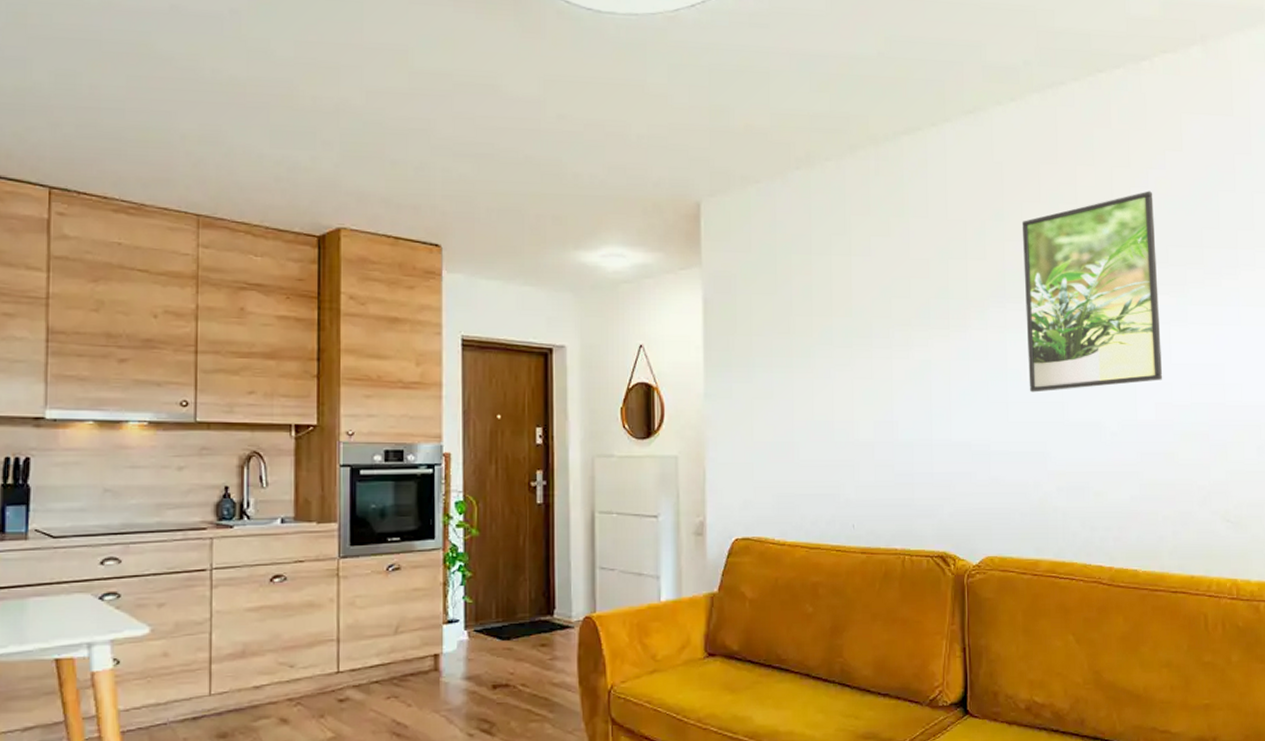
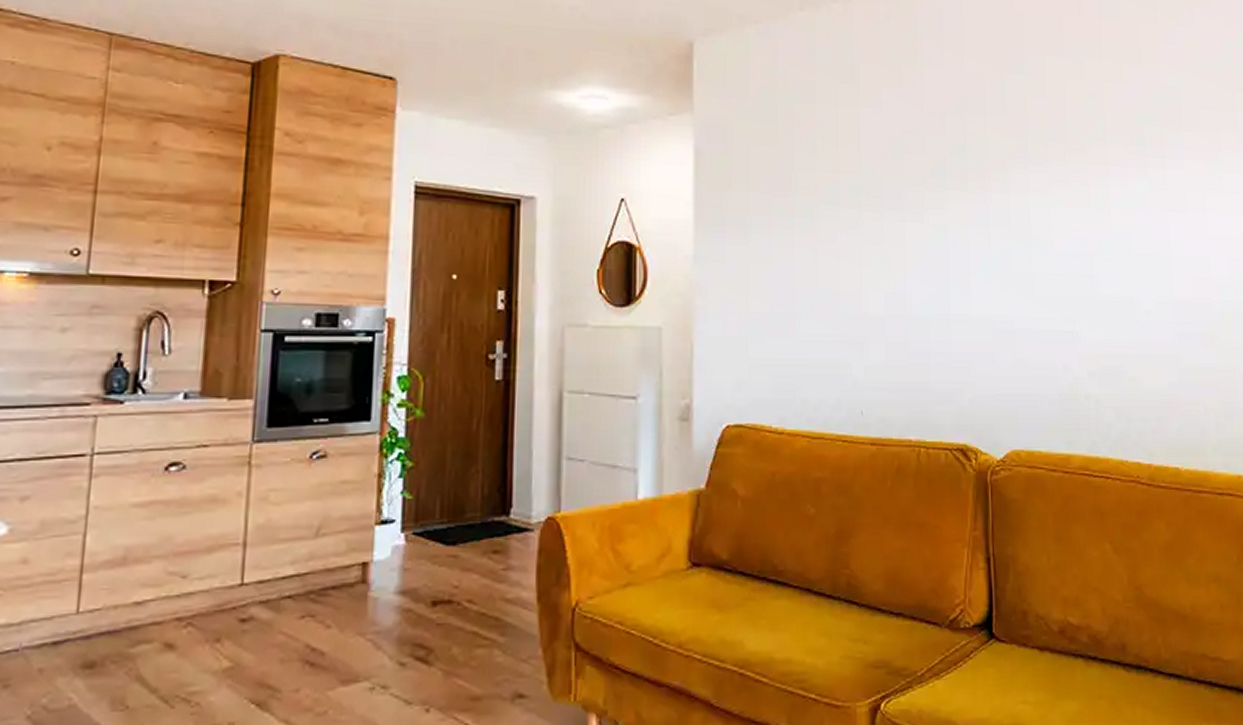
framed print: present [1021,191,1163,393] -> none [1044,48,1199,264]

